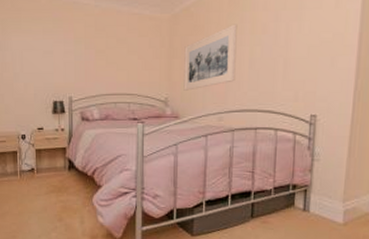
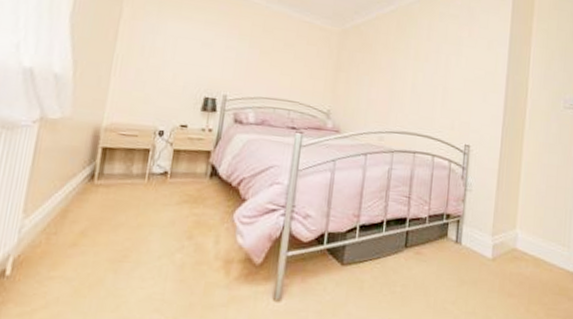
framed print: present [183,24,237,91] -> none [347,48,403,106]

